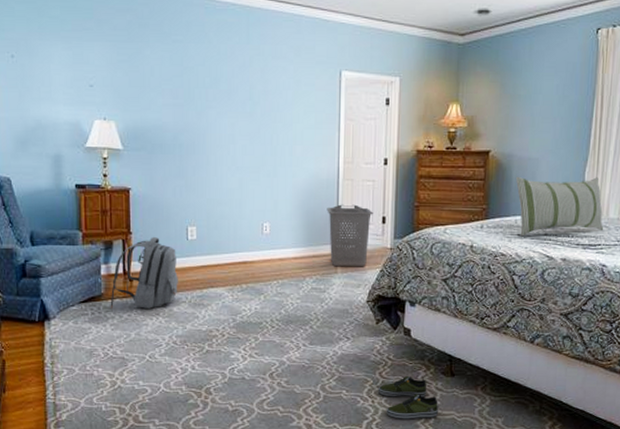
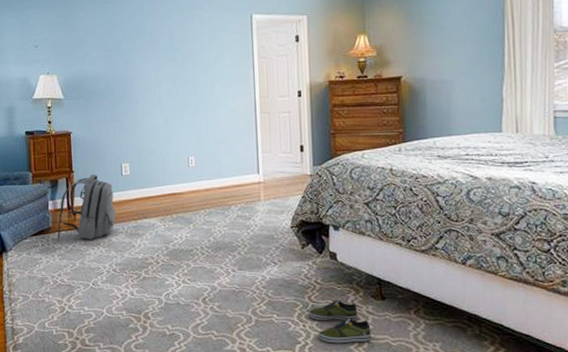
laundry basket: present [327,204,373,267] -> none [247,135,291,195]
pillow: present [516,176,603,237] -> none [431,95,528,158]

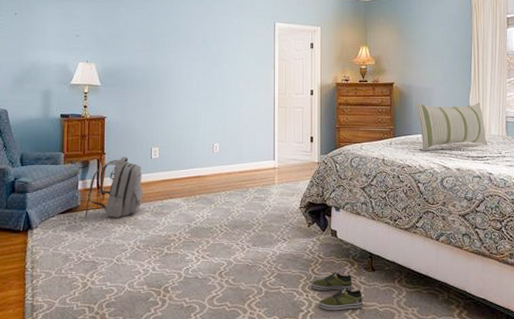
pillow: none [431,95,528,158] -> present [416,102,487,151]

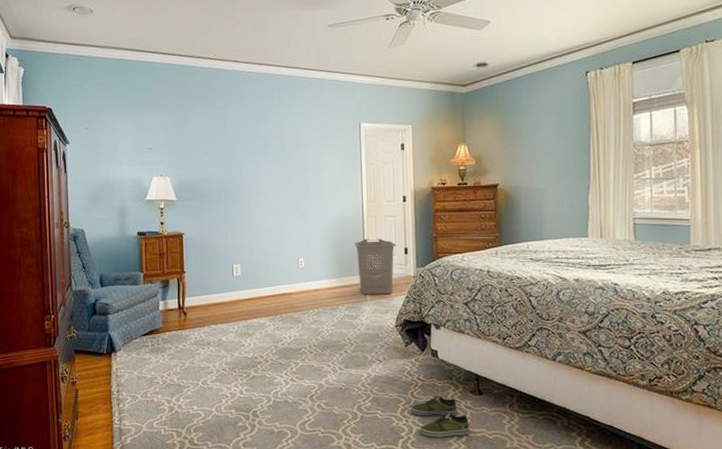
backpack: present [85,156,143,219] -> none [167,274,226,341]
laundry basket: none [265,127,303,179] -> present [354,238,396,295]
pillow: present [416,102,487,151] -> none [525,203,611,261]

